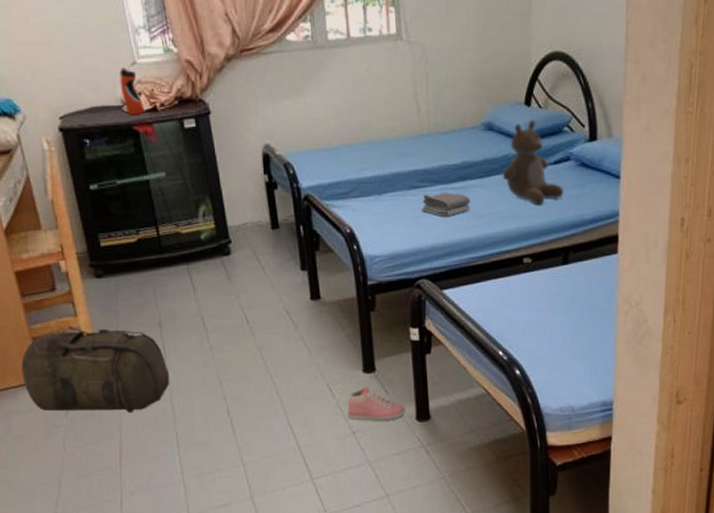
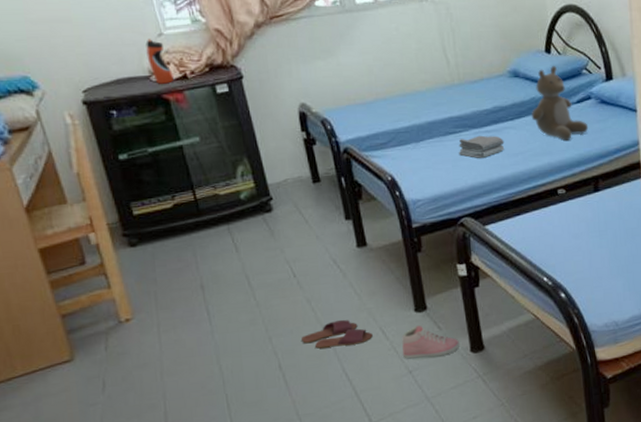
backpack: present [21,326,170,413] -> none [49,296,216,390]
slippers: none [250,372,319,399] -> present [302,319,373,349]

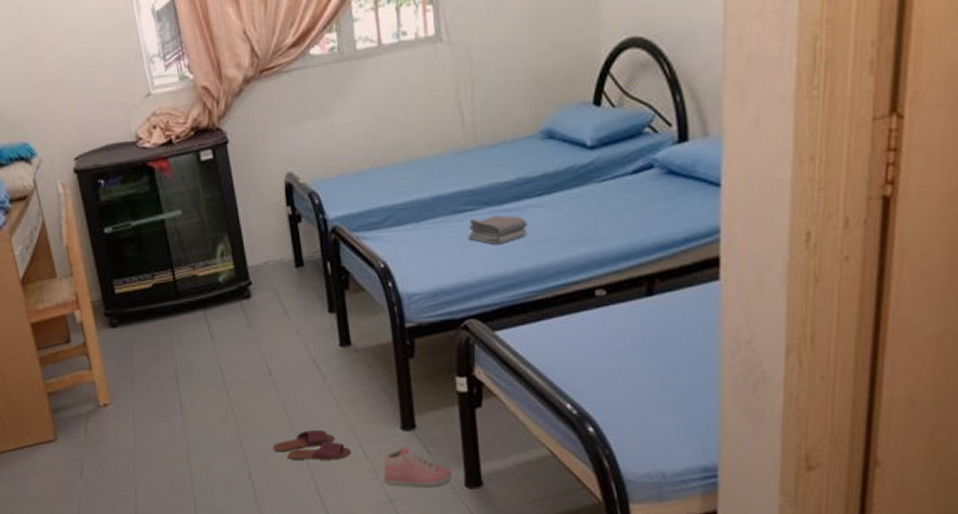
water bottle: present [146,38,174,84] -> none [134,99,159,151]
teddy bear: present [531,65,589,141] -> none [566,121,647,225]

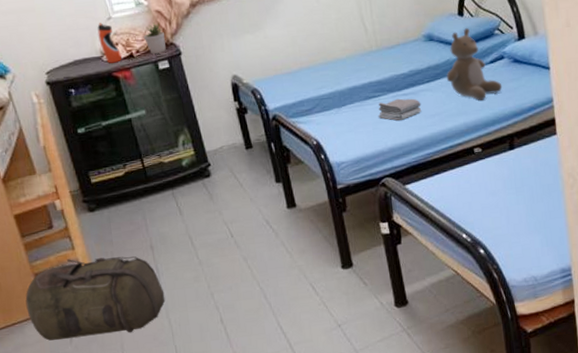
backpack: none [37,380,187,475] -> present [25,256,166,341]
water bottle: none [134,99,159,151] -> present [97,22,122,63]
potted plant: none [185,101,211,142] -> present [143,22,166,55]
slippers: present [274,429,351,460] -> none [240,276,304,304]
sneaker: present [383,445,453,487] -> none [330,280,385,314]
teddy bear: none [566,121,647,225] -> present [446,27,503,100]

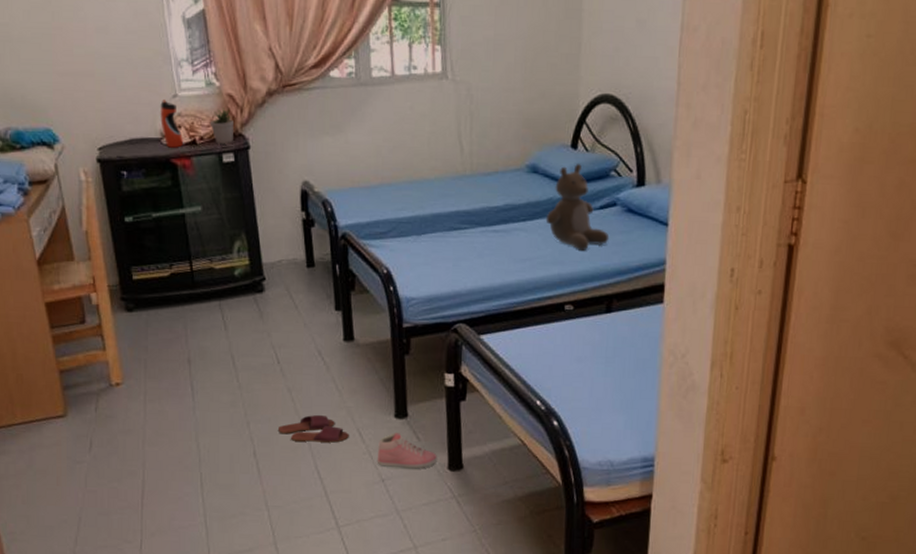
backpack: present [25,256,166,341] -> none [47,360,197,452]
slippers: none [240,276,304,304] -> present [279,414,349,443]
sneaker: none [330,280,385,314] -> present [377,431,438,469]
towel: present [378,98,422,121] -> none [461,234,512,260]

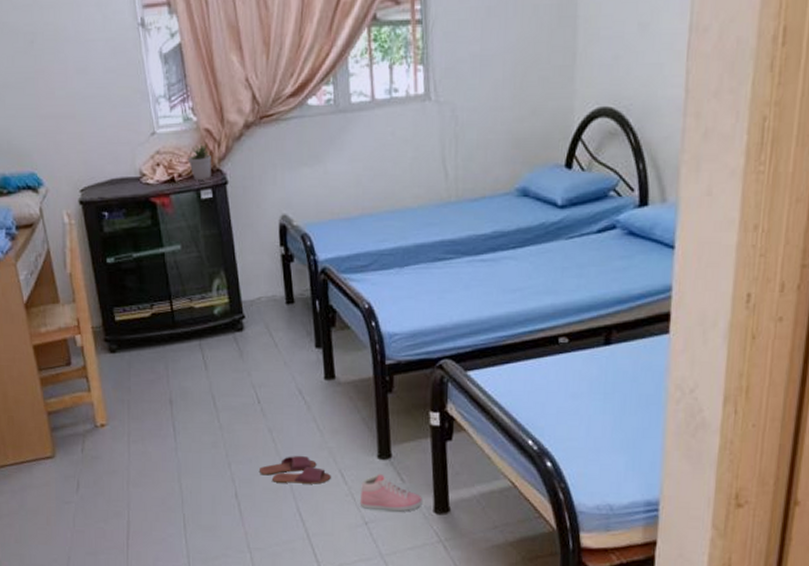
water bottle: present [160,98,183,148] -> none [139,136,162,186]
teddy bear: present [545,163,610,251] -> none [537,183,608,278]

